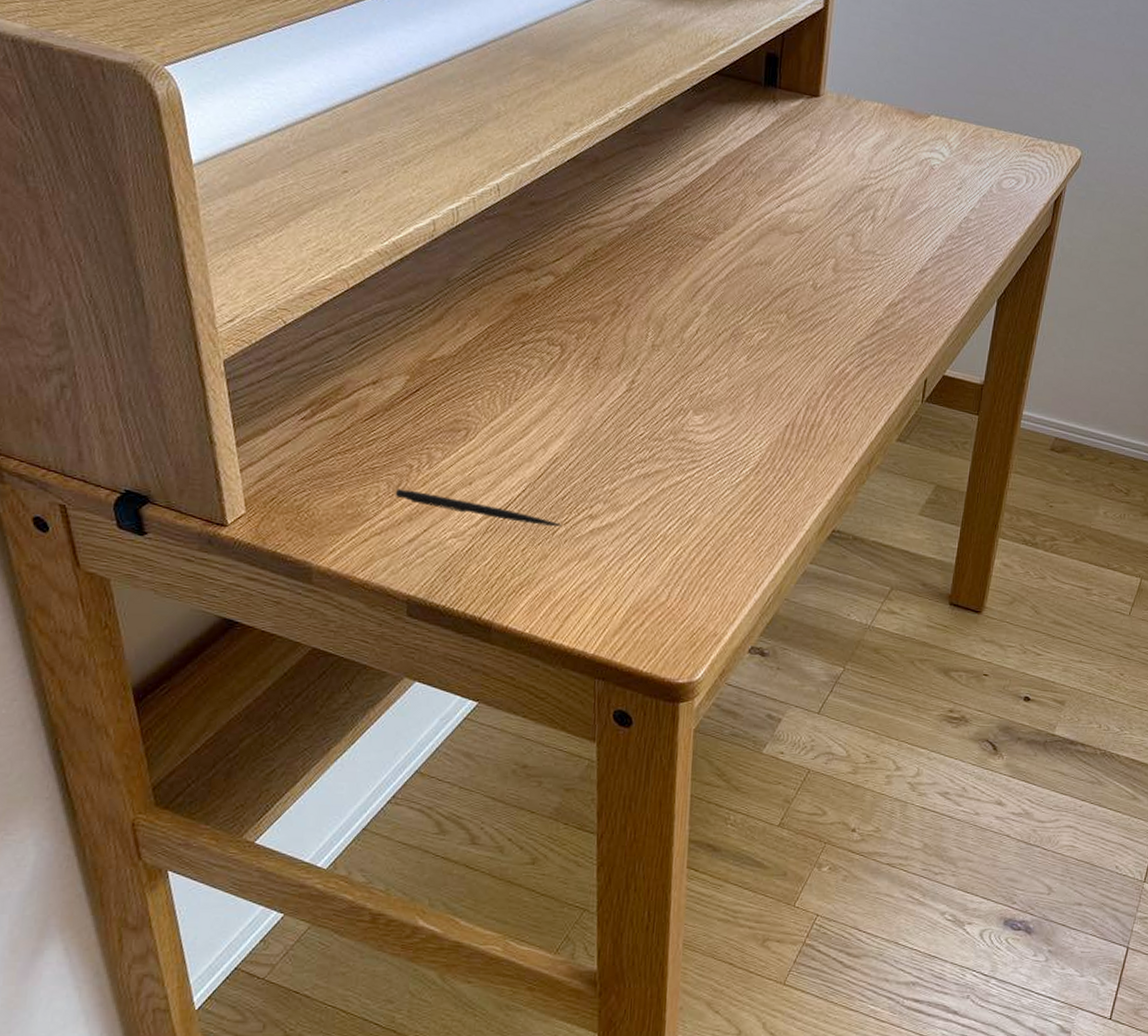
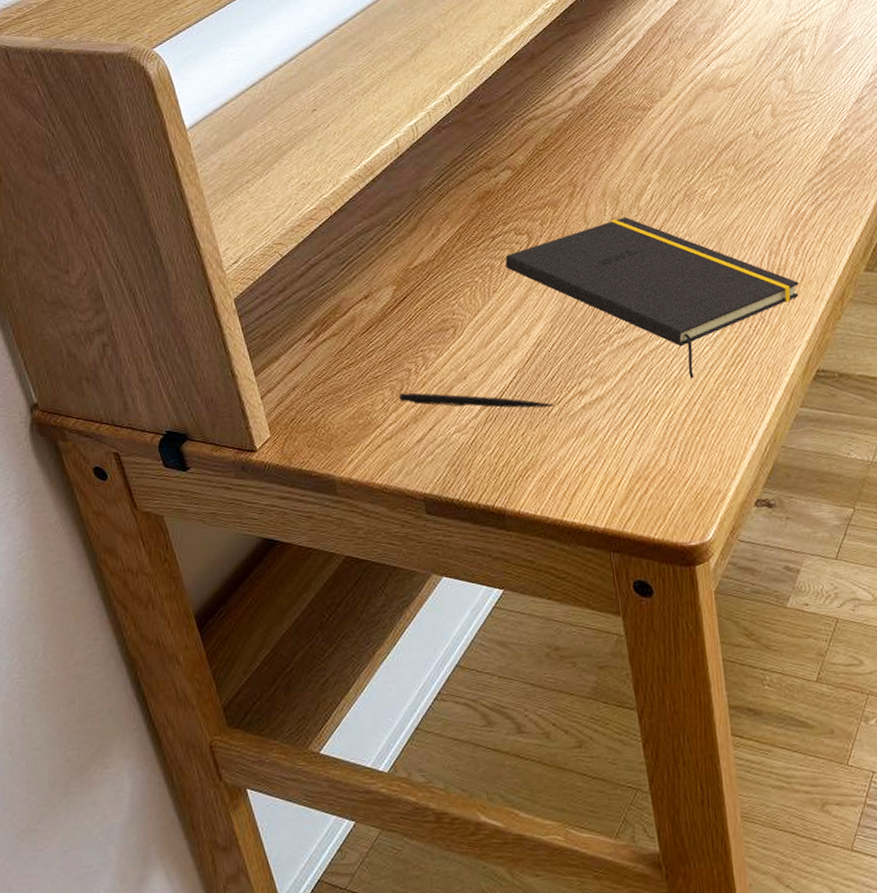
notepad: none [532,346,831,520] -> present [505,216,799,379]

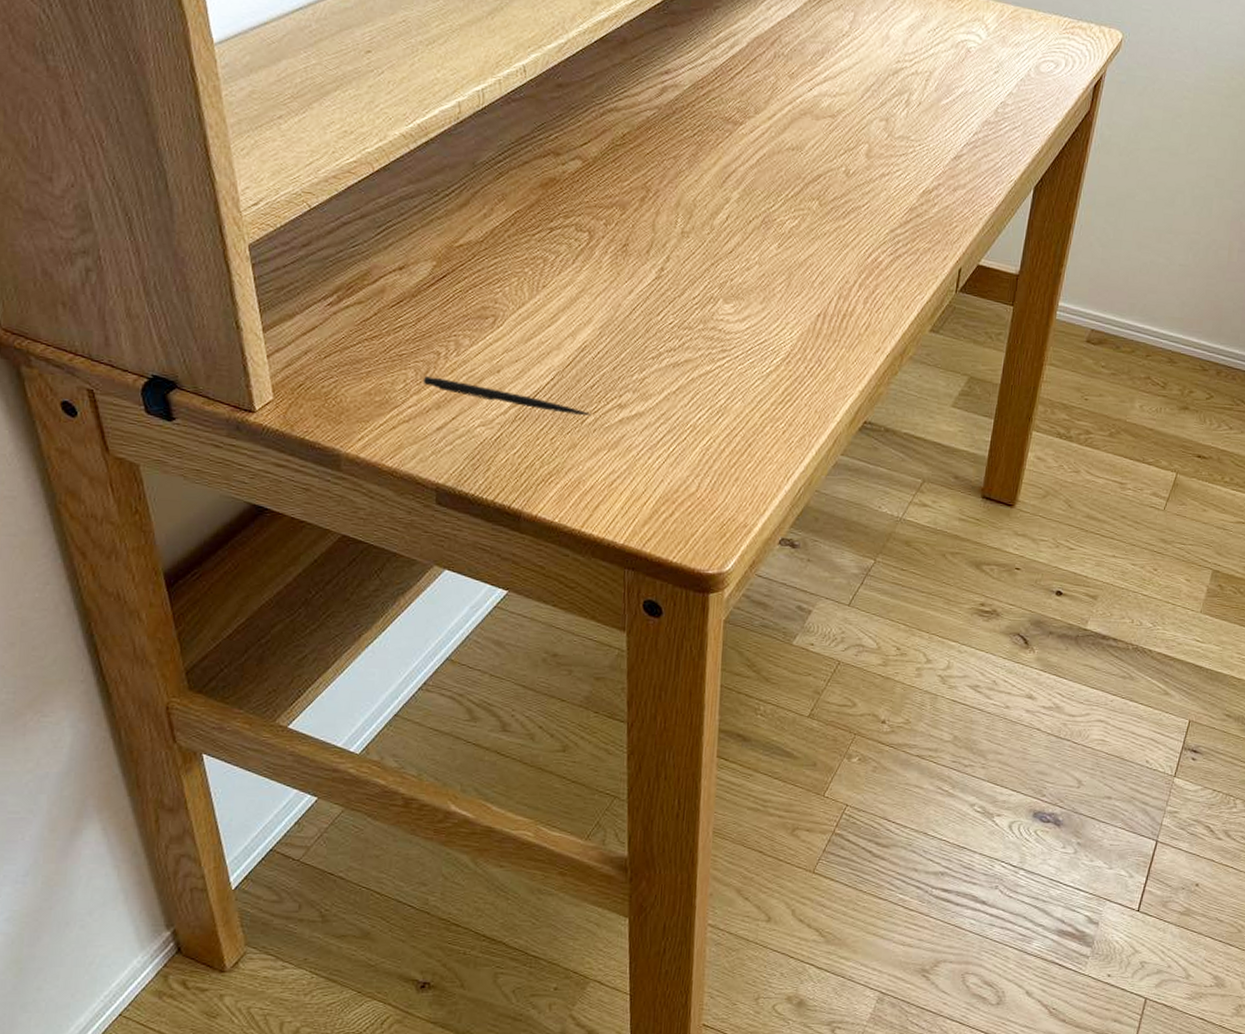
notepad: present [505,216,799,379] -> none [559,232,863,410]

